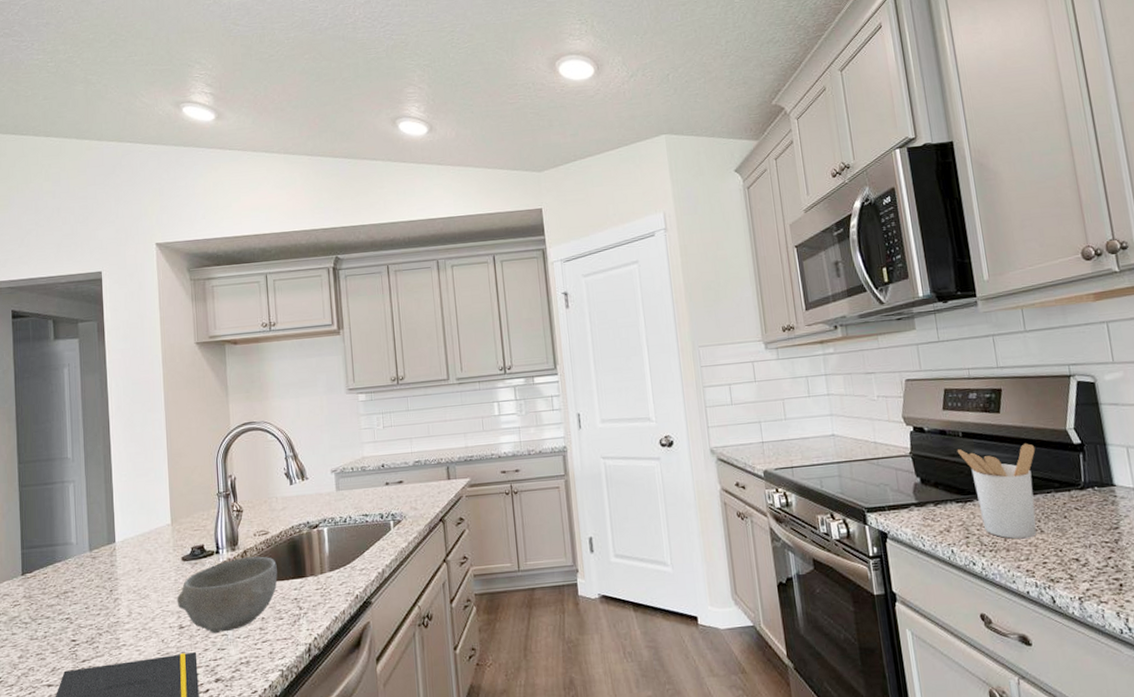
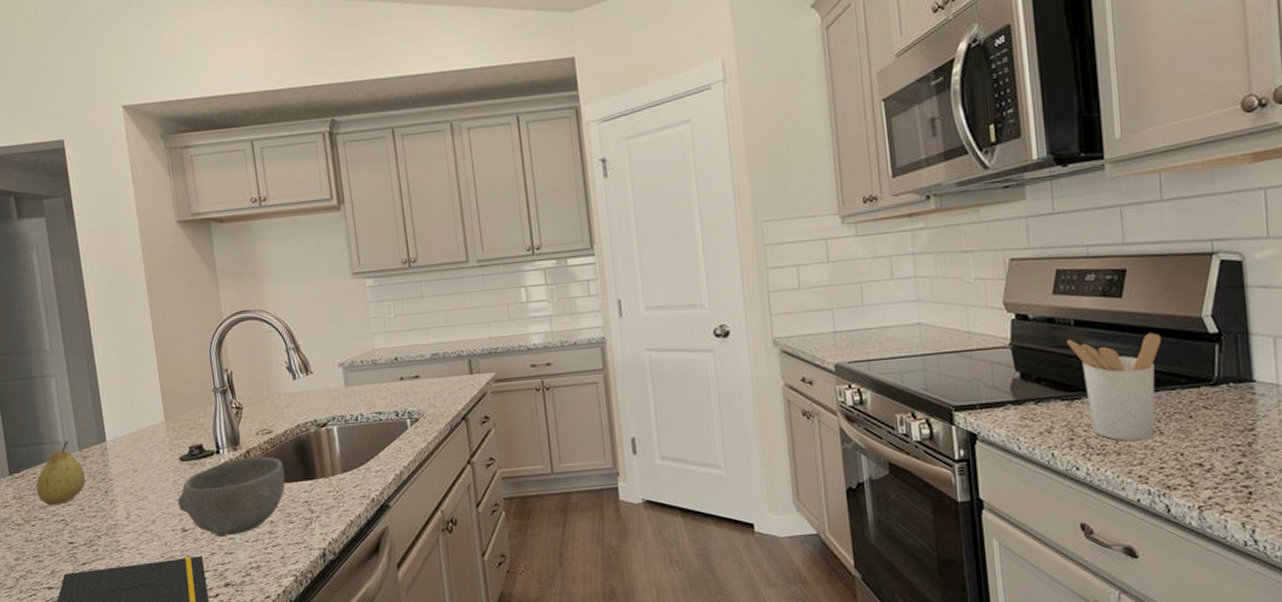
fruit: none [45,542,94,605] -> present [36,441,86,506]

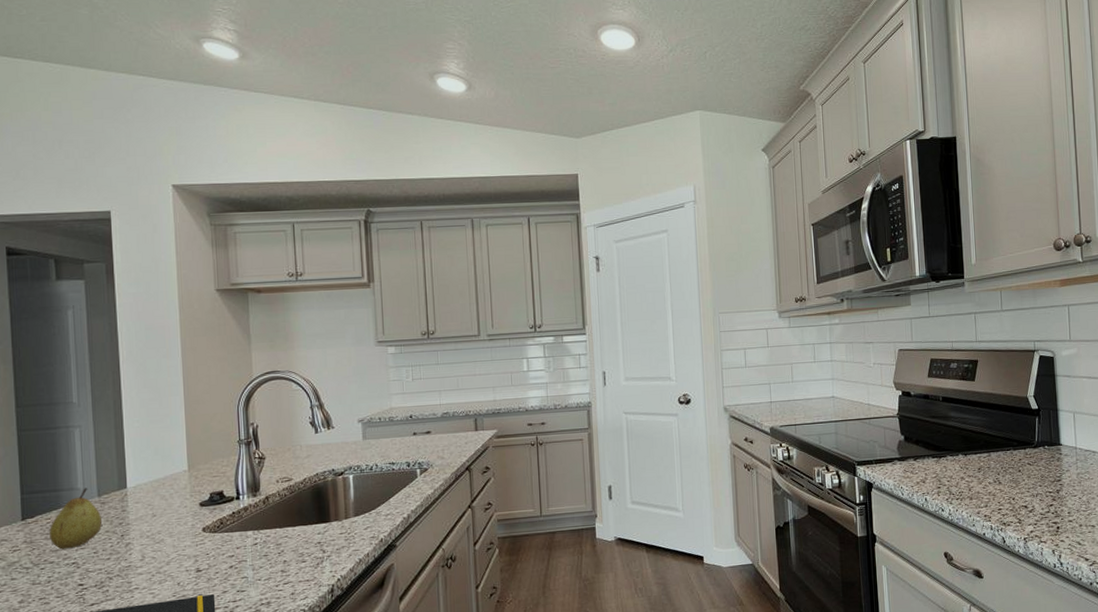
bowl: present [177,456,285,538] -> none [194,502,301,577]
utensil holder: present [1066,333,1162,442] -> none [936,408,1001,490]

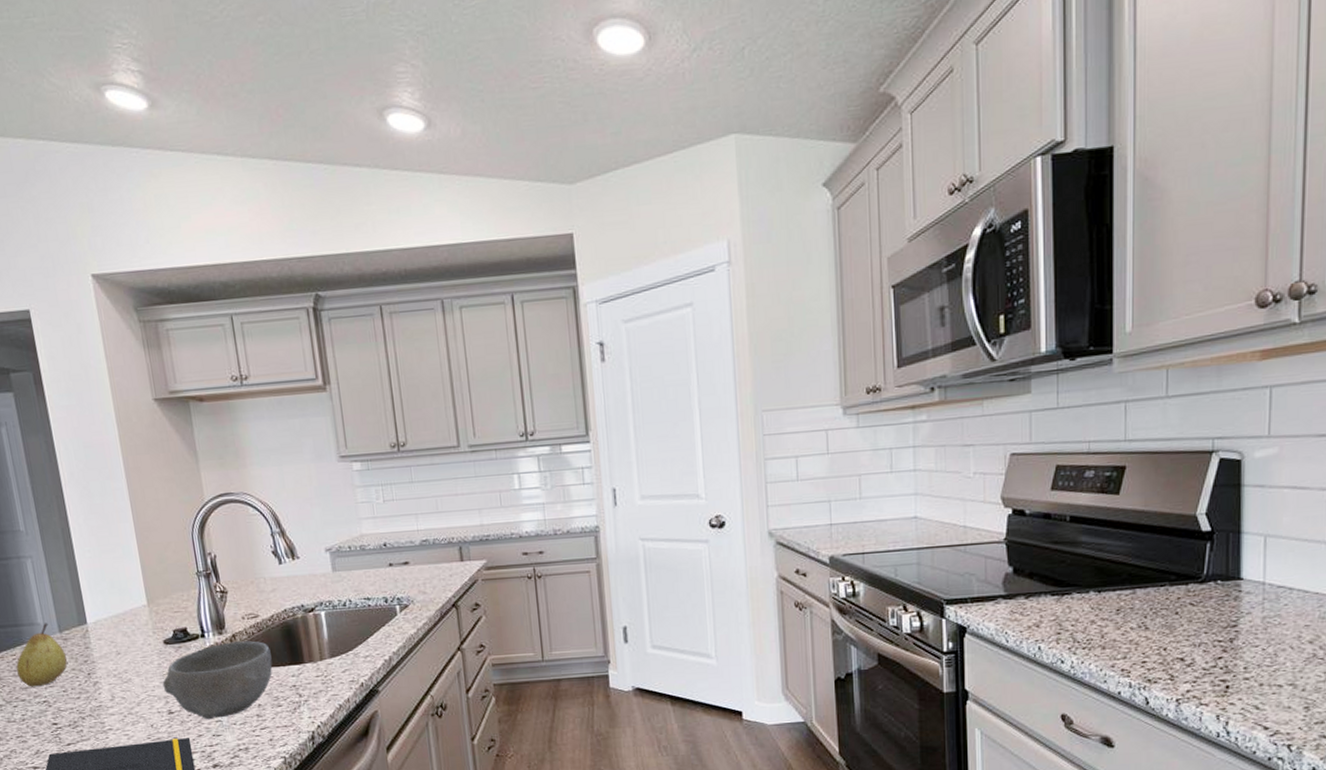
bowl: none [194,502,301,577] -> present [162,641,273,720]

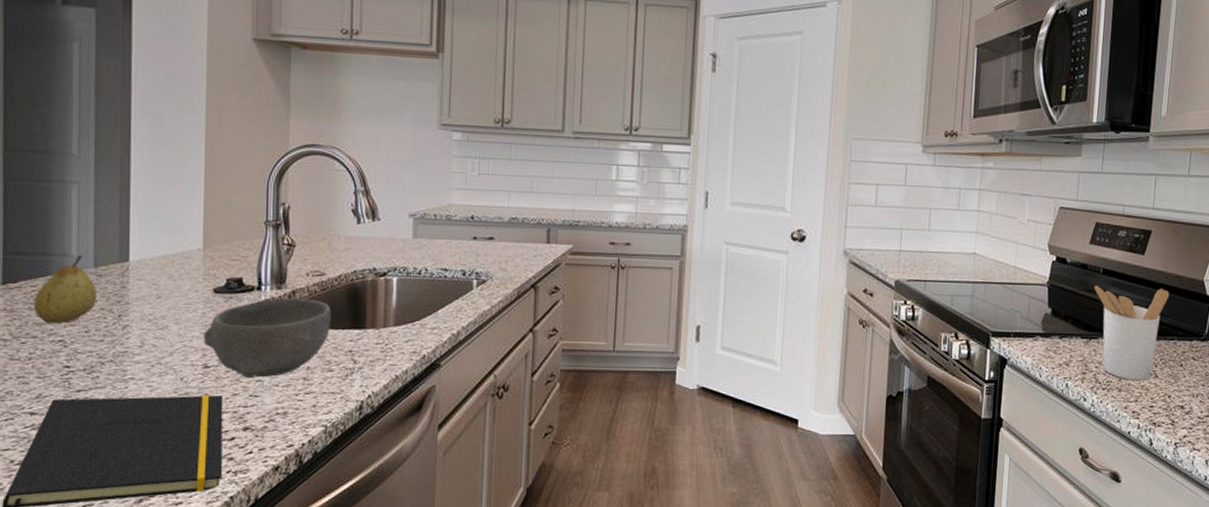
utensil holder: none [1061,530,1155,637] -> present [1094,286,1170,382]

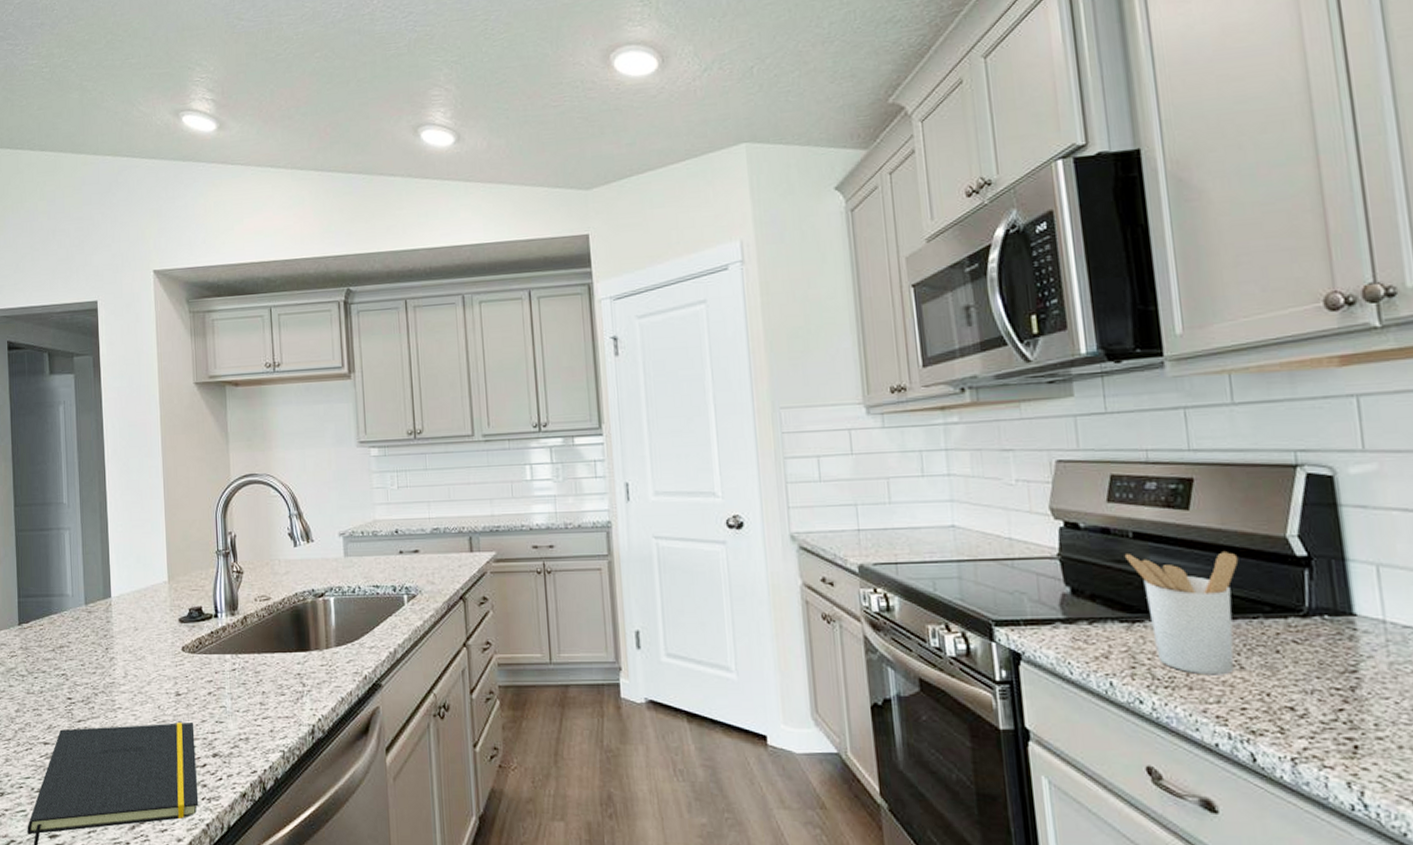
fruit: present [33,255,98,324] -> none [41,594,89,659]
bowl: present [203,298,331,379] -> none [173,624,280,705]

